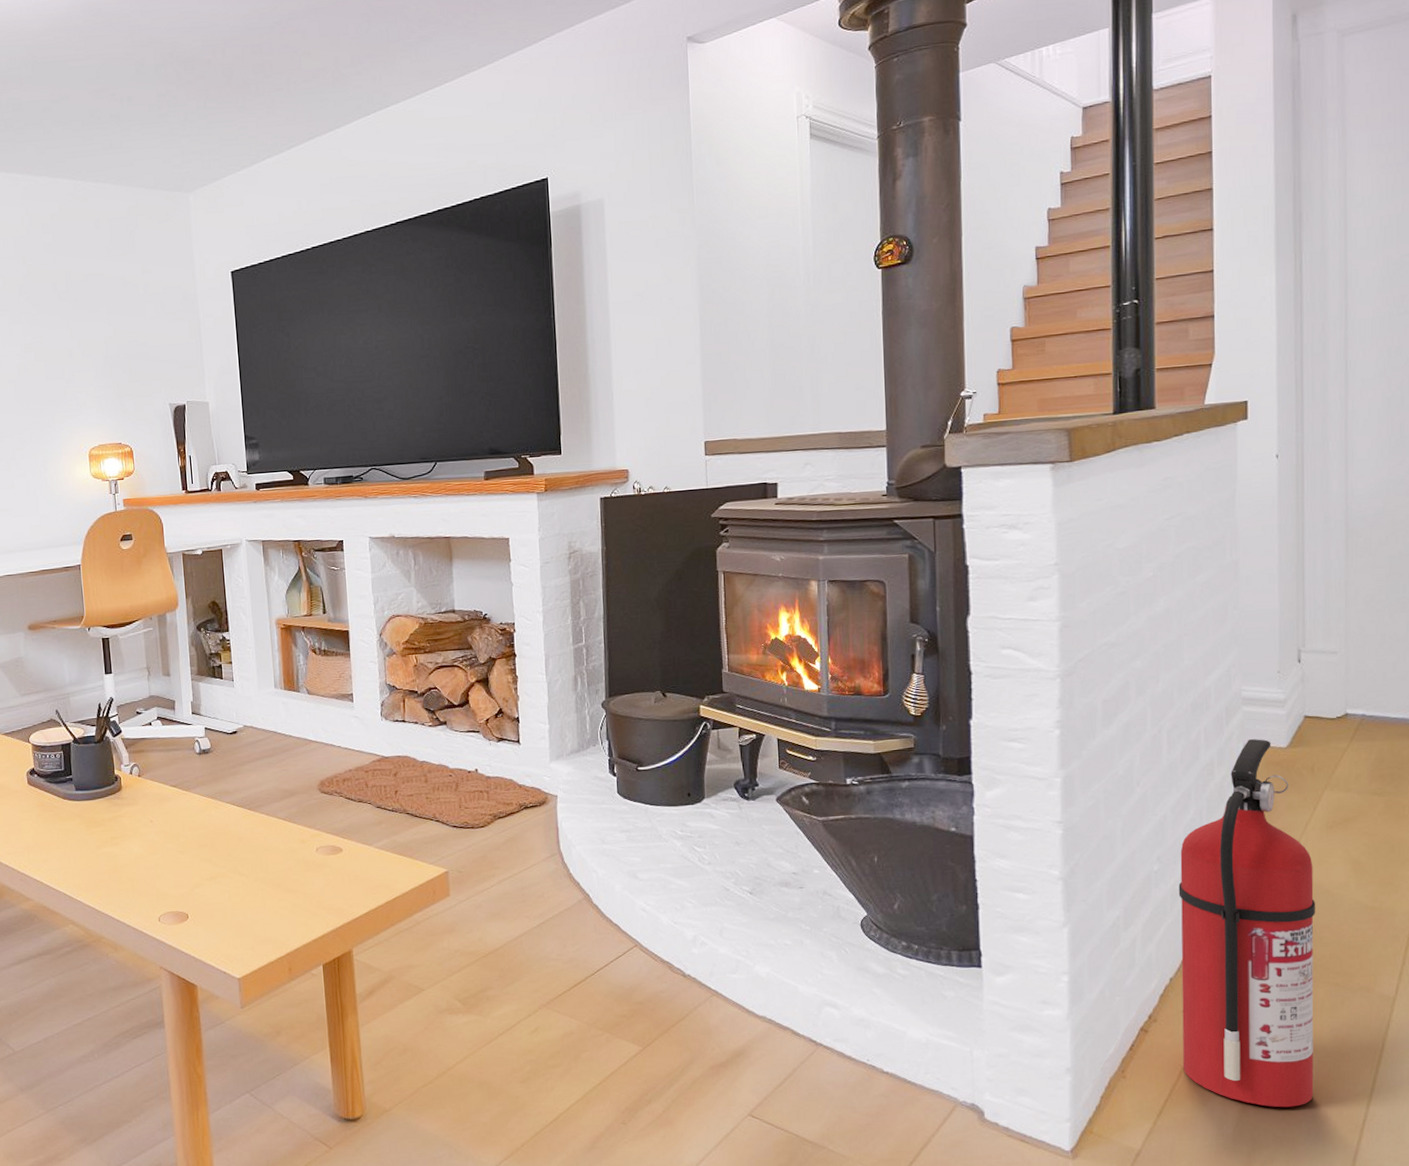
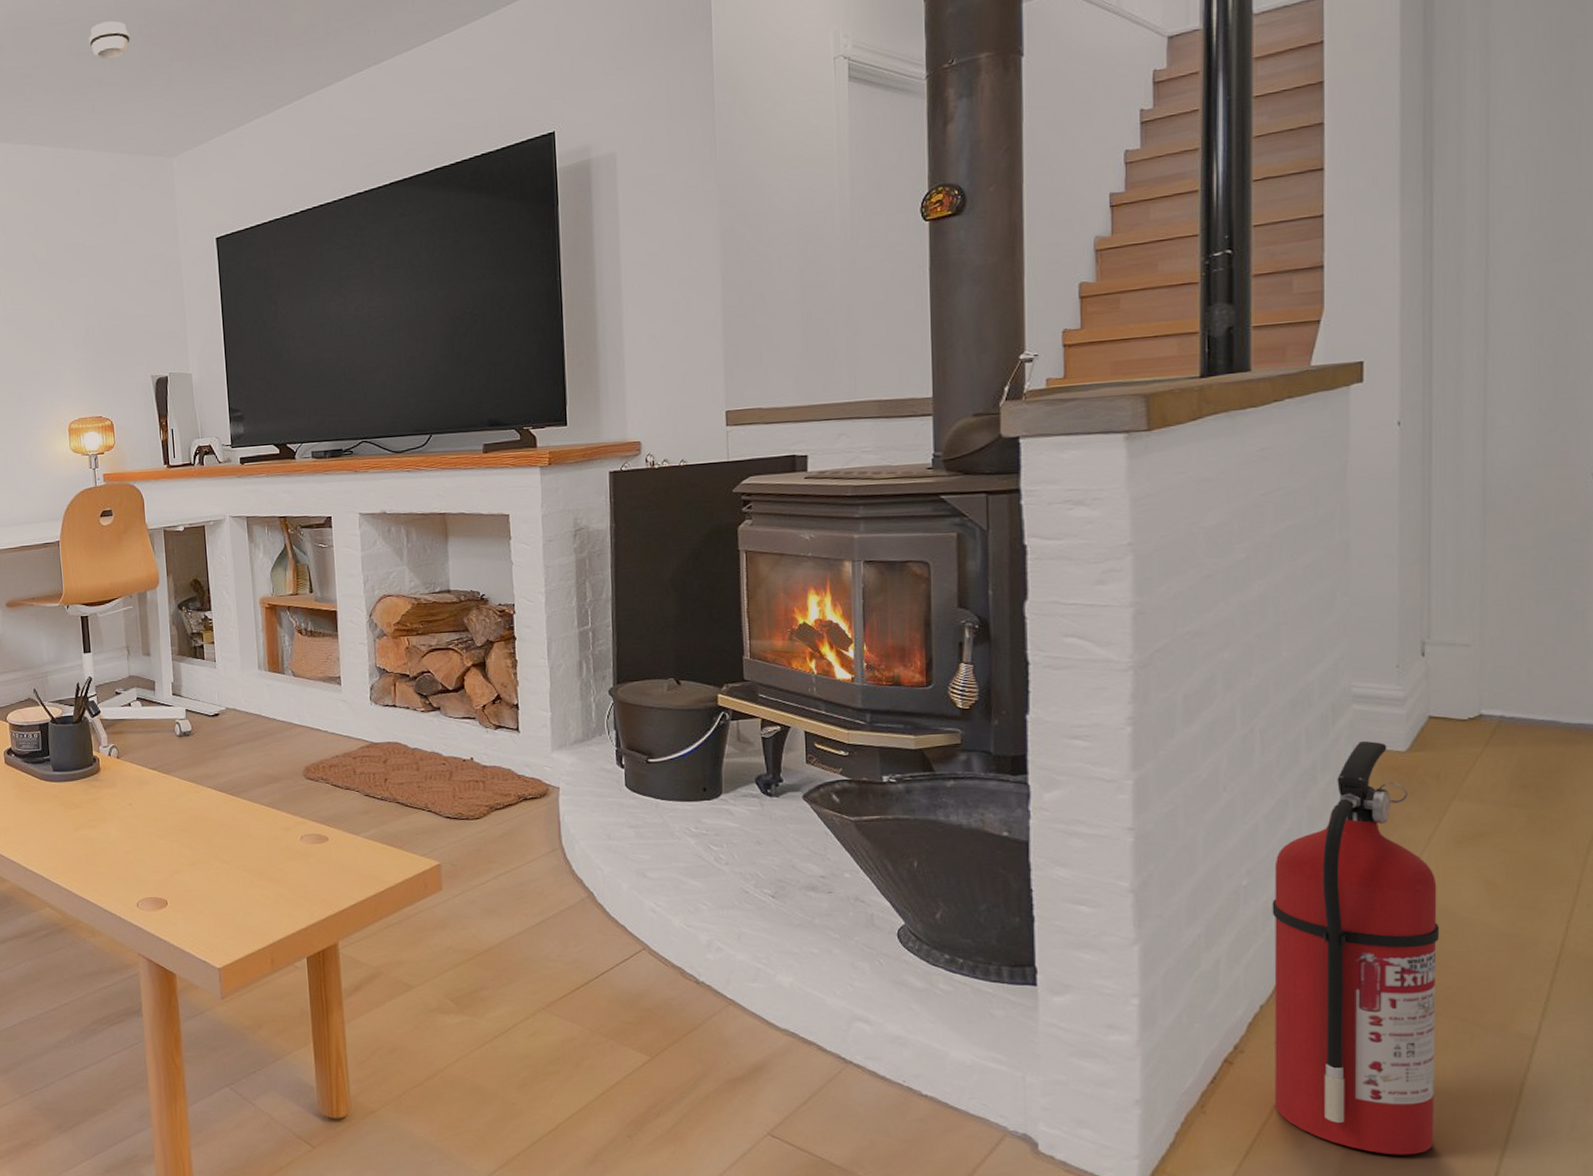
smoke detector: none [106,59,147,96] -> present [89,21,130,60]

